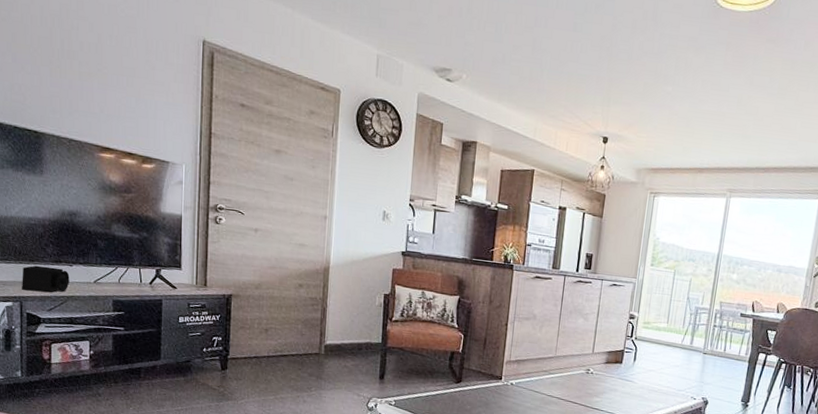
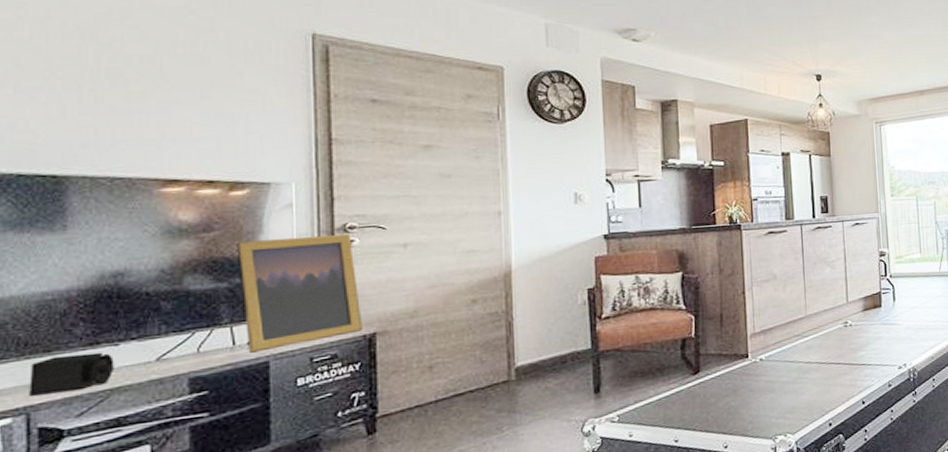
picture frame: none [145,205,224,291] -> present [236,233,363,353]

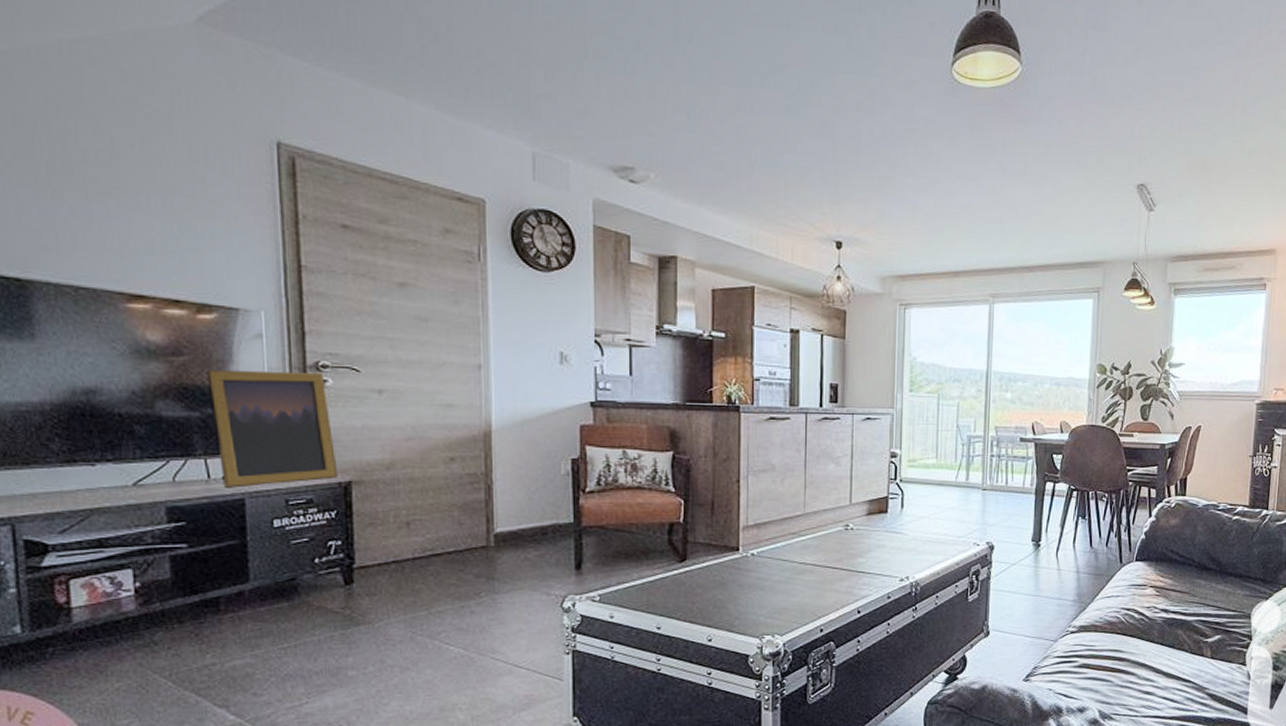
speaker: present [29,352,114,396] -> none [11,470,93,507]

